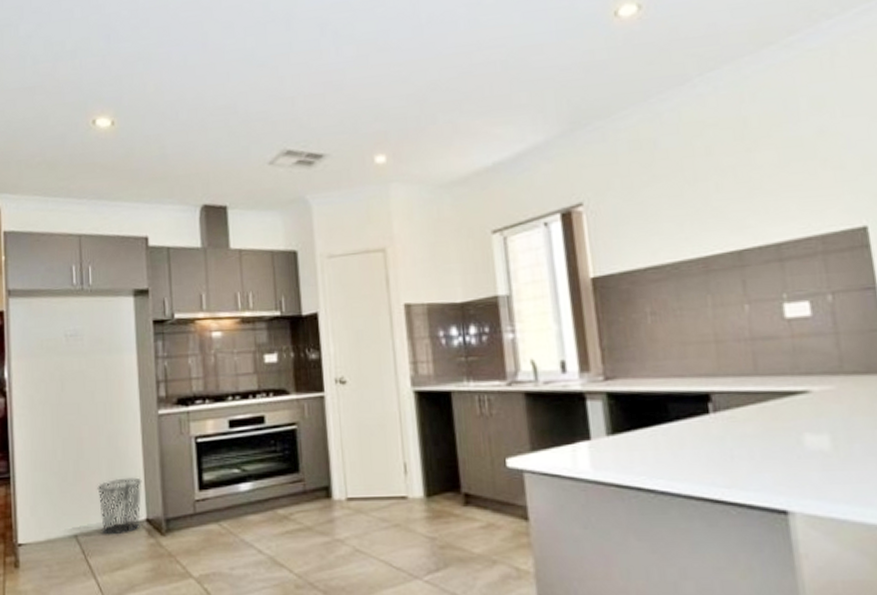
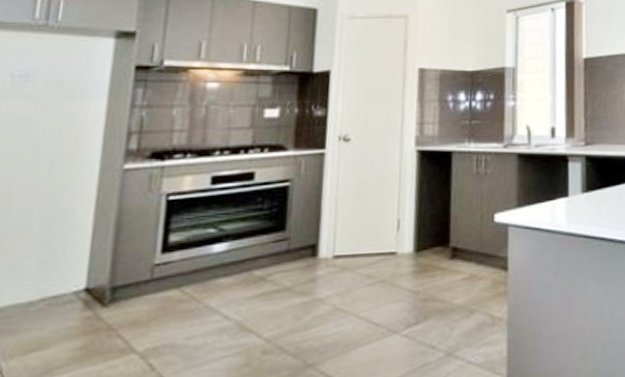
waste bin: present [97,477,142,536] -> none [18,240,88,311]

